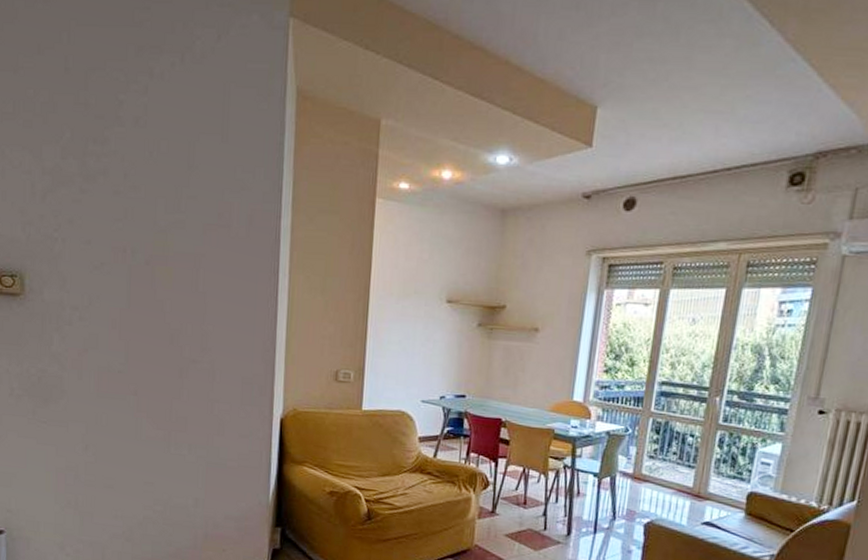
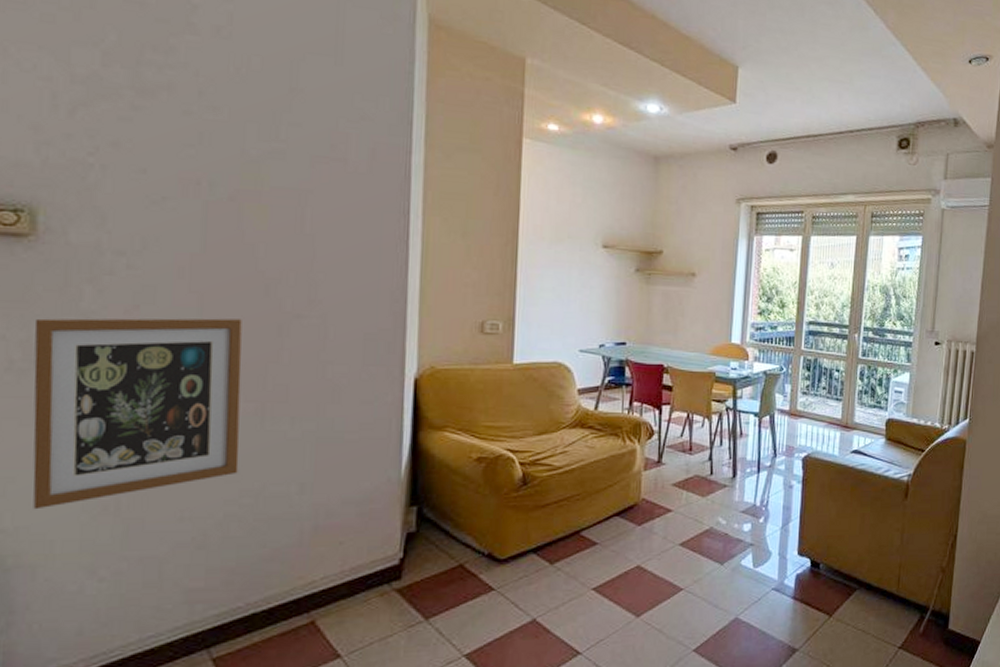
wall art: none [25,357,155,499] -> present [32,318,242,510]

